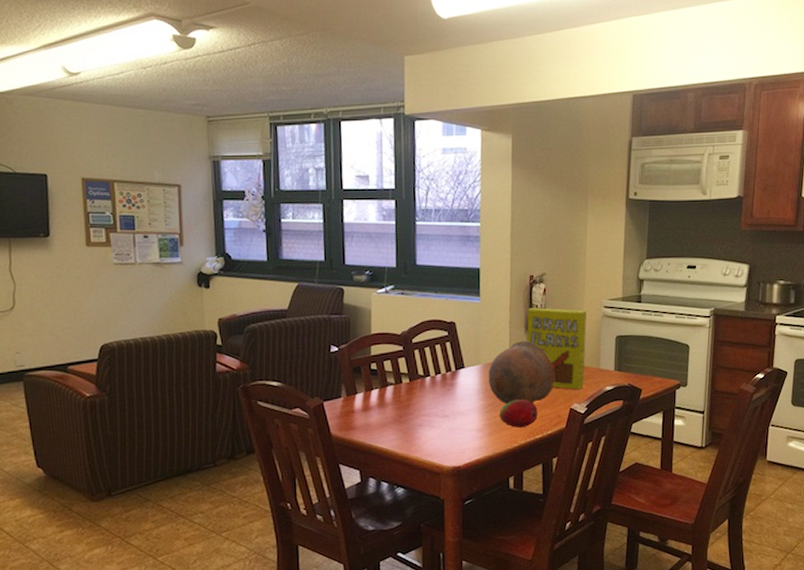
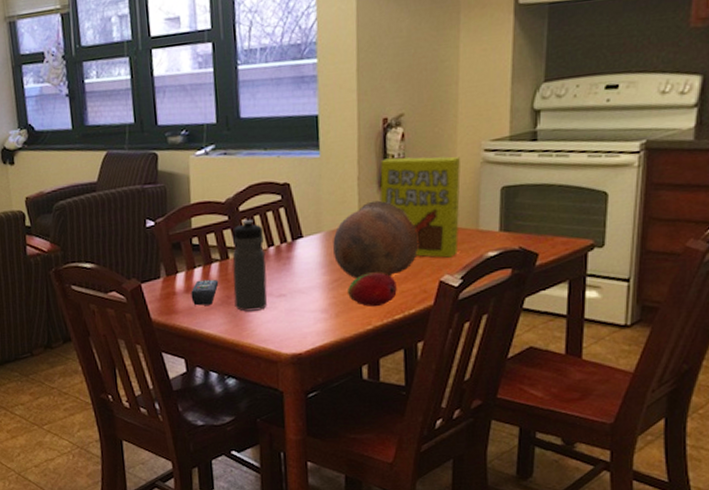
remote control: none [368,400,393,423] -> present [191,279,219,306]
water bottle: none [405,350,434,429] -> present [232,219,268,312]

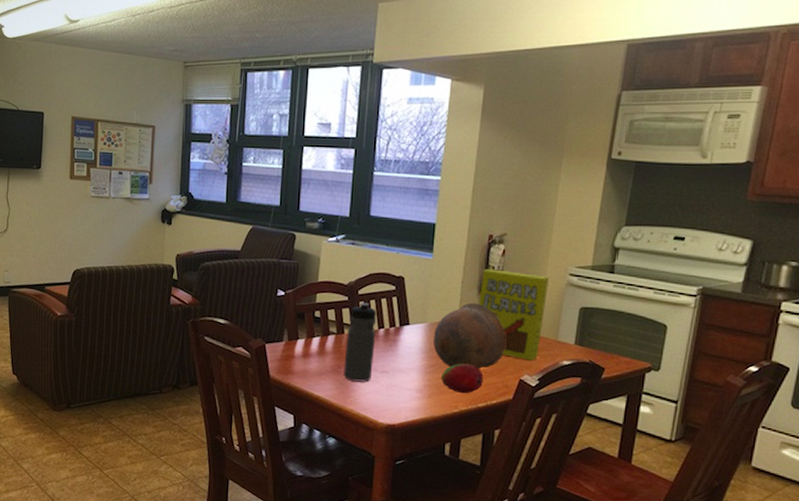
remote control: present [191,279,219,306] -> none [307,348,333,371]

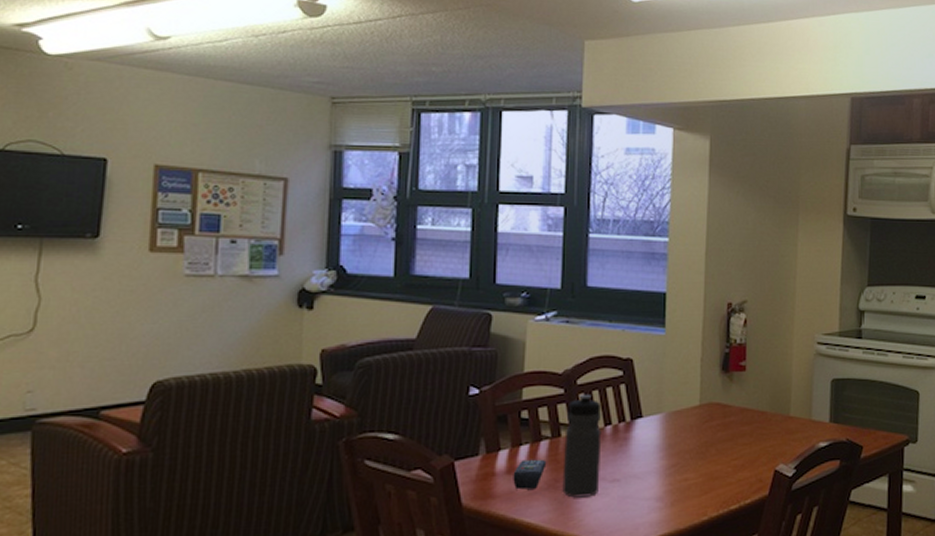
remote control: none [307,348,333,371] -> present [513,459,547,490]
bowl: present [433,303,507,369] -> none [673,384,756,465]
fruit: present [441,363,483,394] -> none [685,458,734,496]
cereal box: present [478,269,549,361] -> none [721,342,796,446]

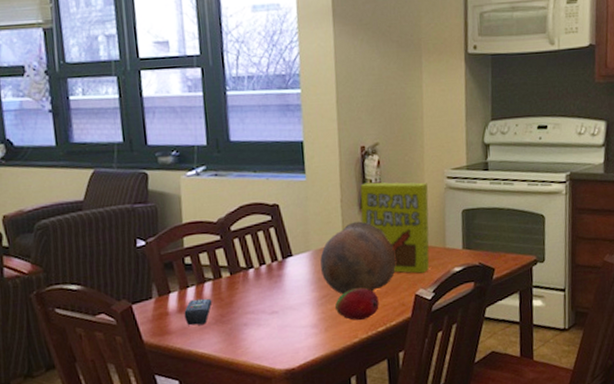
water bottle: present [562,394,602,498] -> none [225,238,261,330]
bowl: none [673,384,756,465] -> present [320,221,396,295]
fruit: none [685,458,734,496] -> present [335,287,379,321]
cereal box: none [721,342,796,446] -> present [360,182,430,273]

